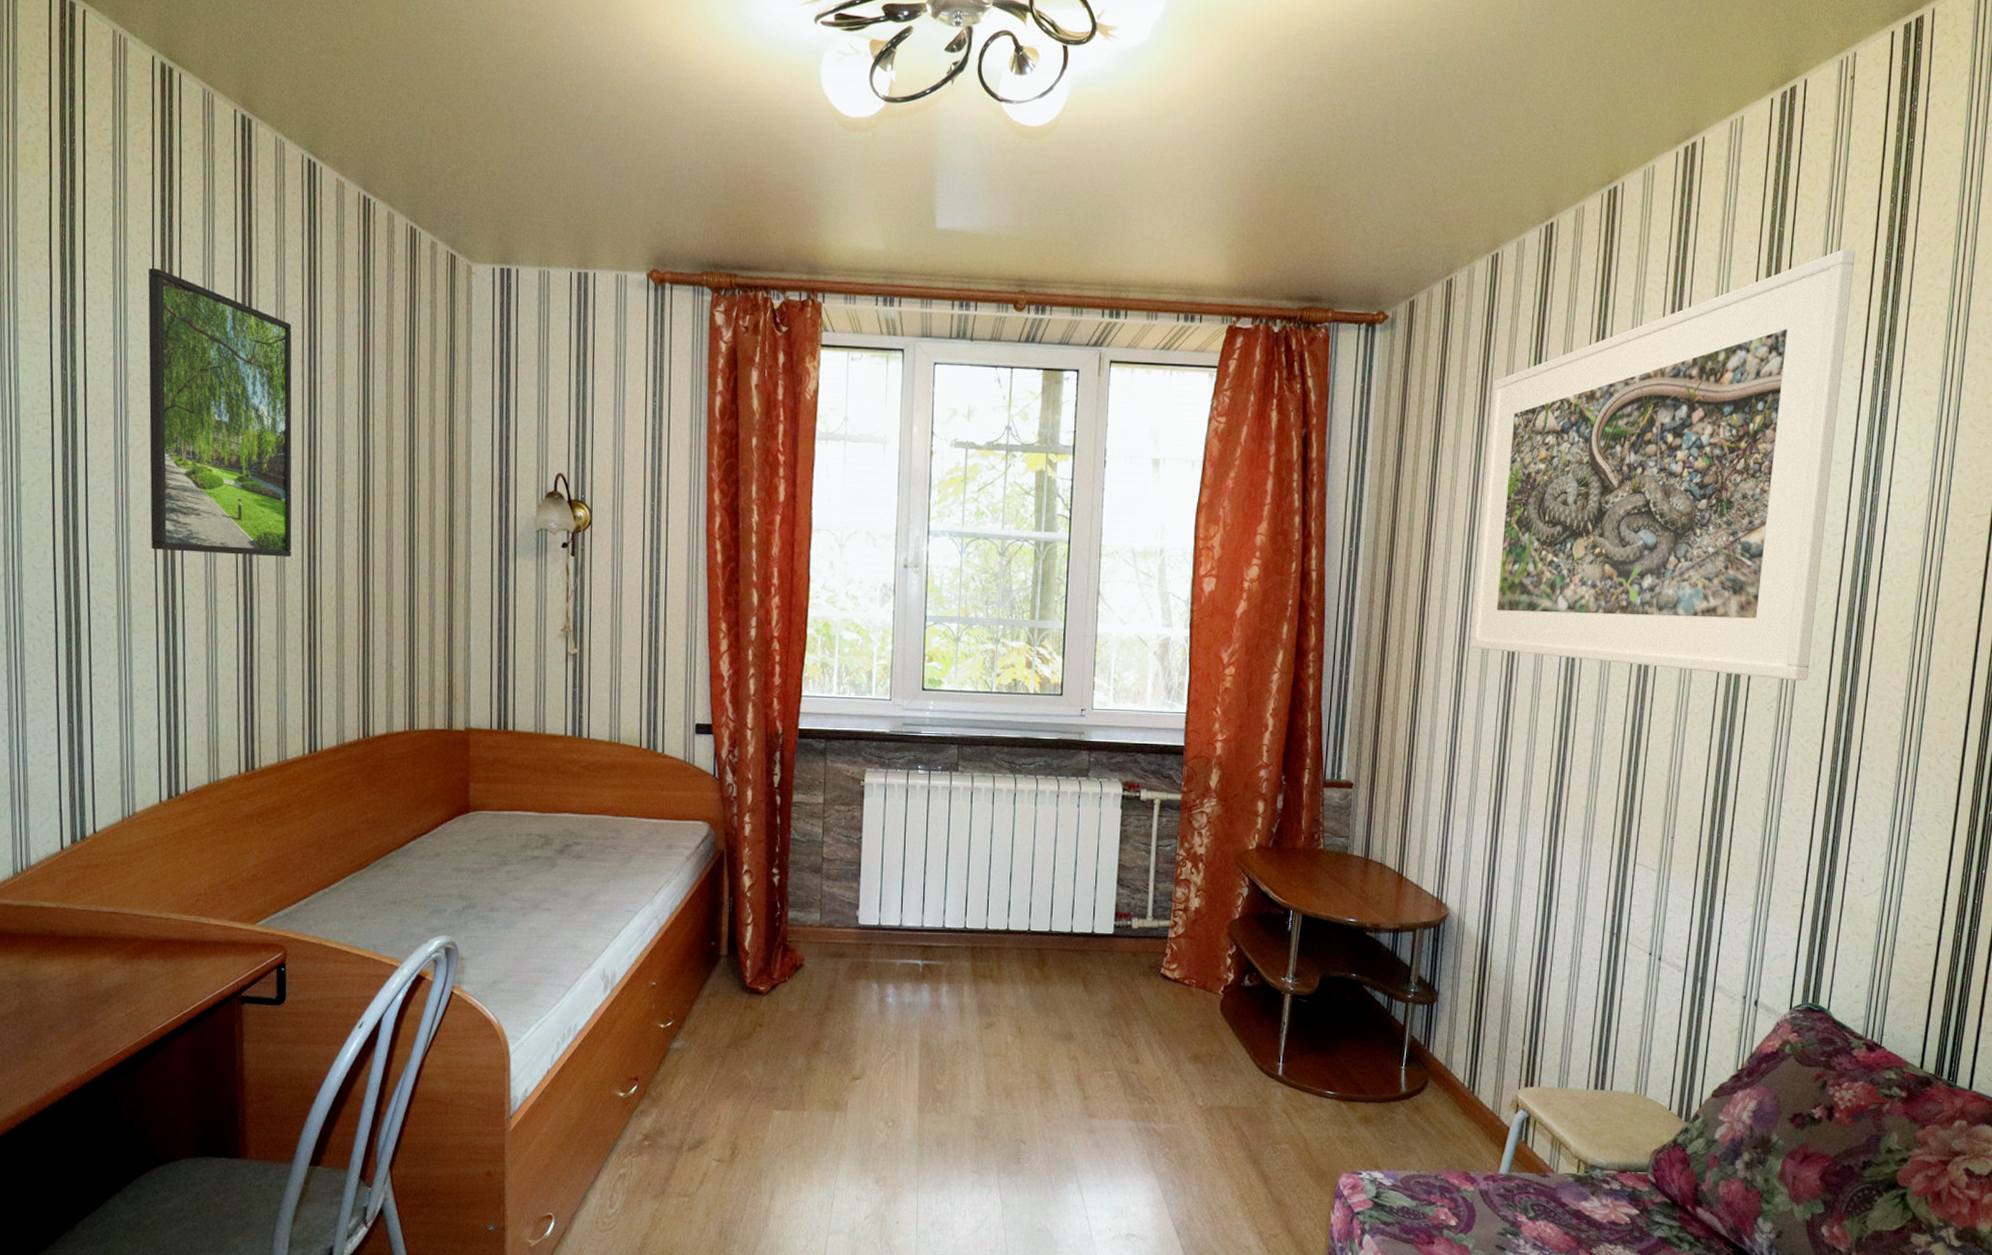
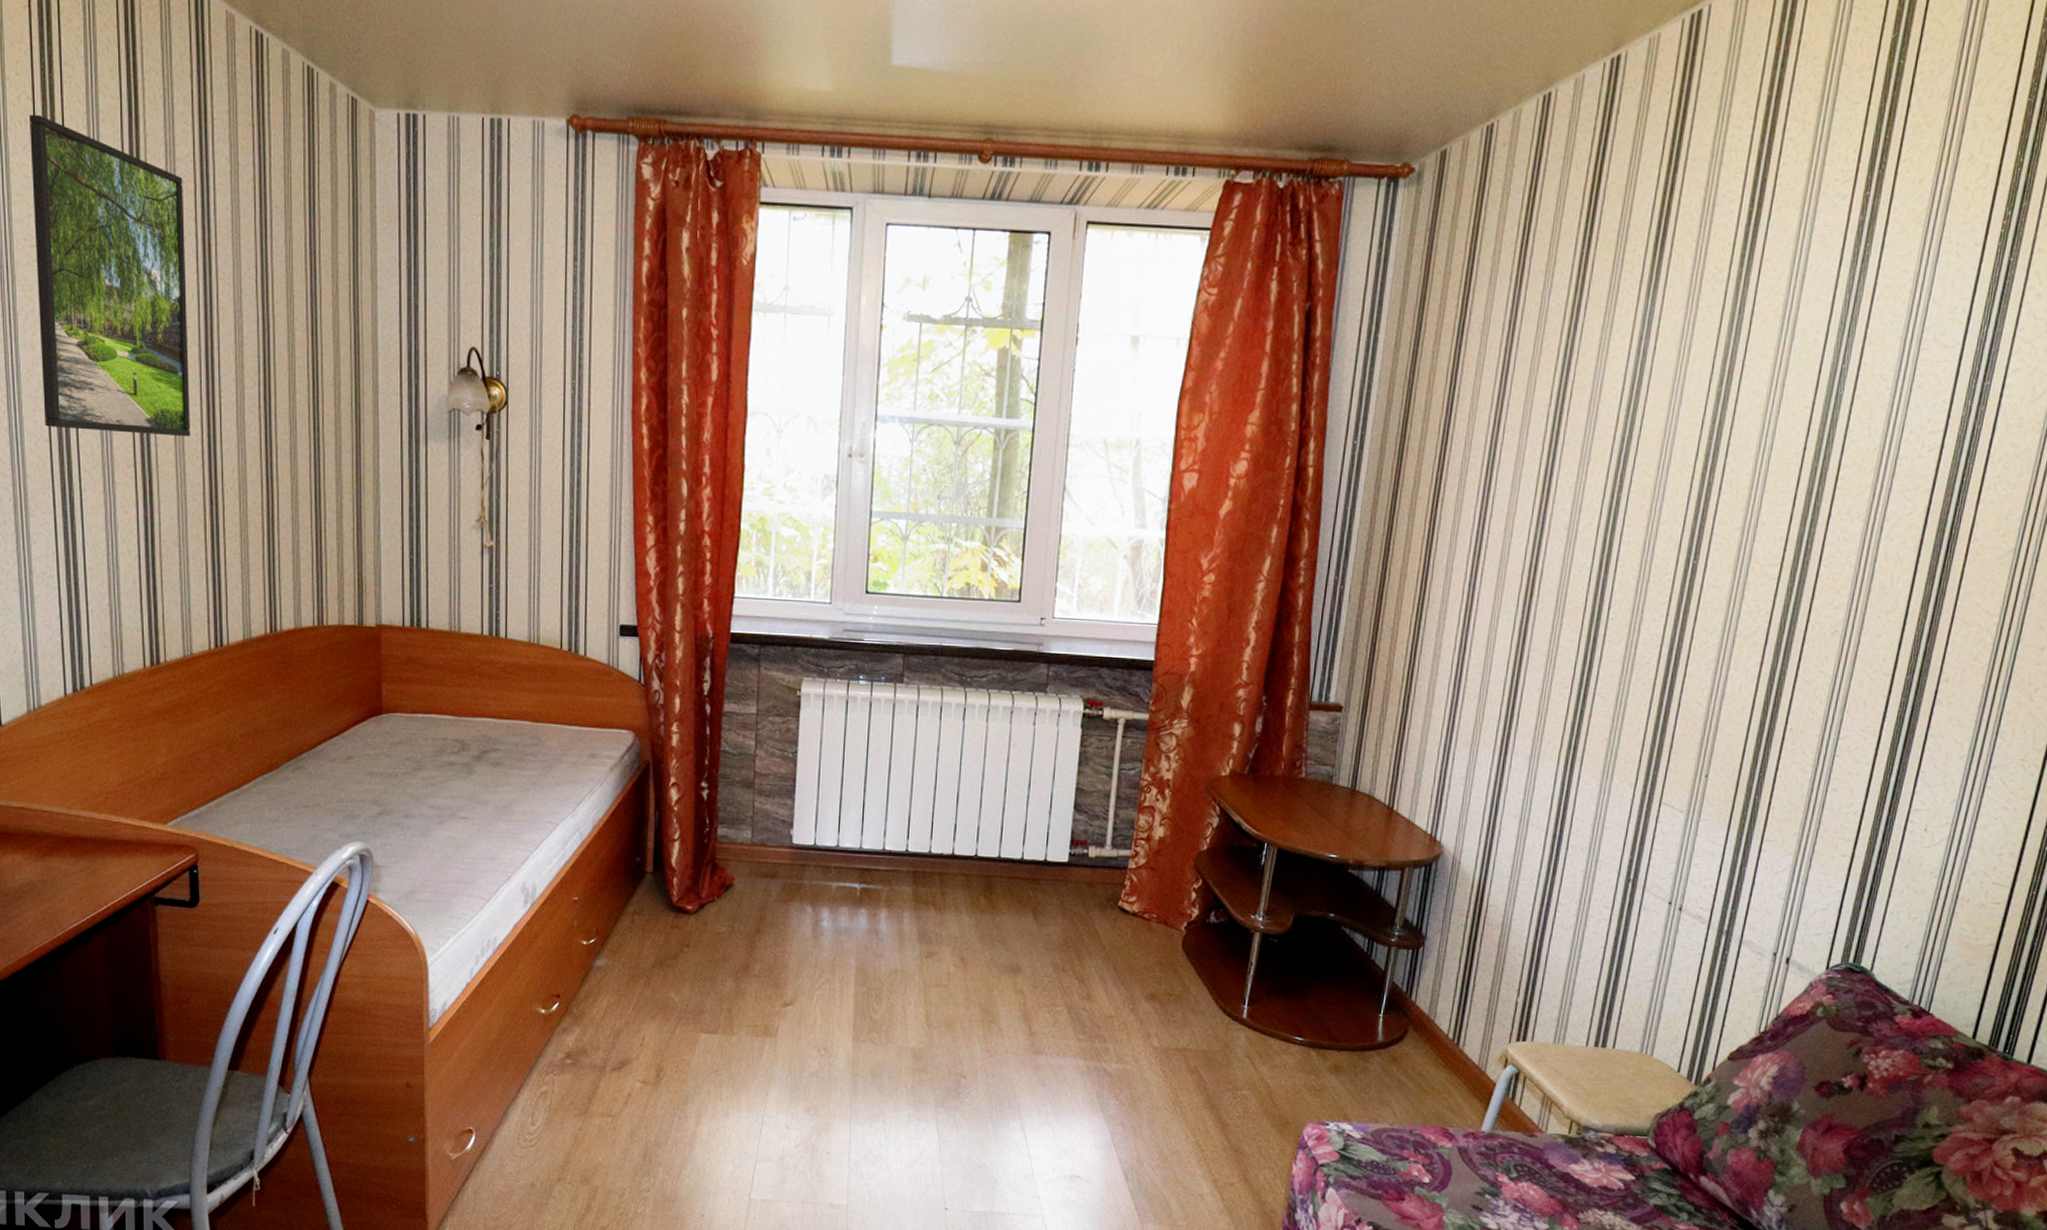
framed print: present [1471,249,1856,681] -> none [1488,87,1992,603]

